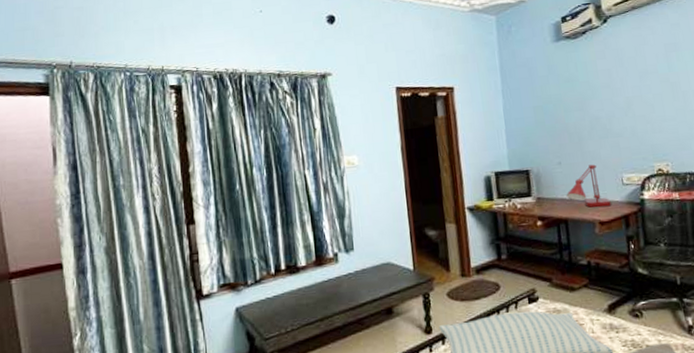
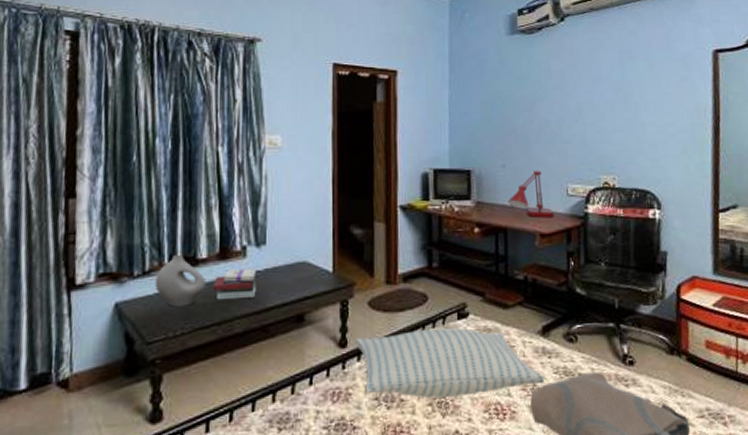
vase: none [265,264,308,308] -> present [154,254,206,307]
books: none [313,272,350,300] -> present [212,269,257,300]

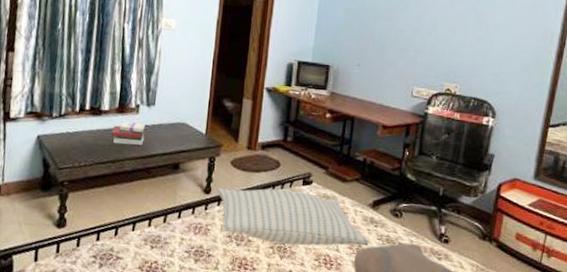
vase: present [154,254,206,307] -> none [67,104,107,145]
desk lamp: present [507,171,554,218] -> none [358,72,397,114]

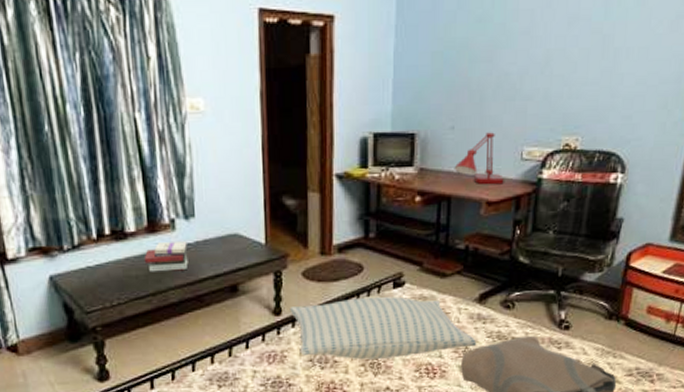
desk lamp: none [358,72,397,114] -> present [454,132,504,185]

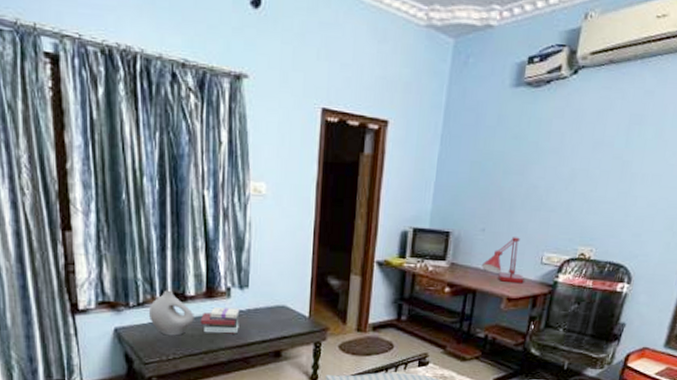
vase: none [85,228,137,279] -> present [148,290,194,336]

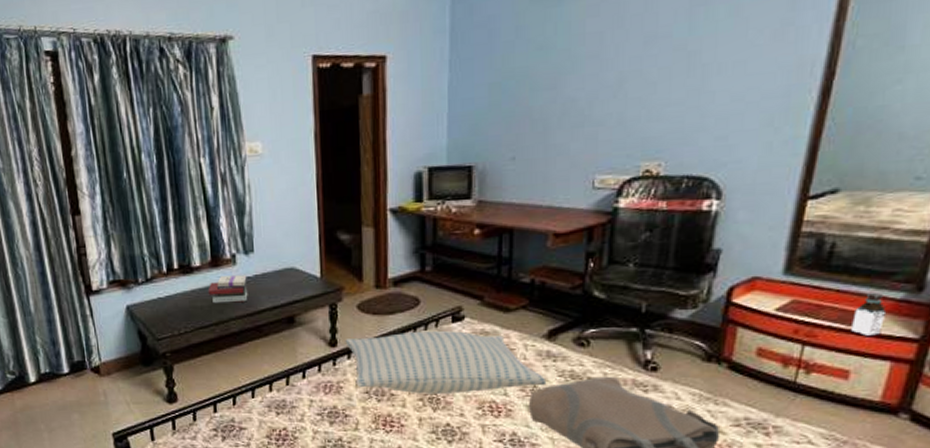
vase: present [148,290,194,336] -> none [157,263,202,309]
desk lamp: present [481,237,524,284] -> none [516,161,573,216]

